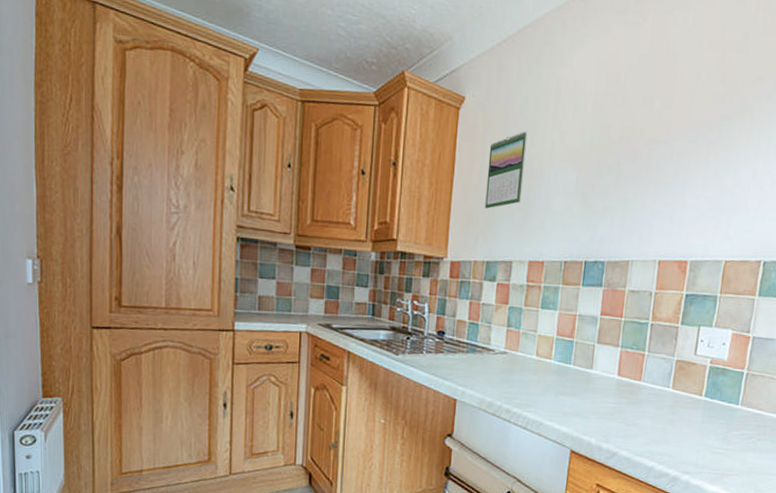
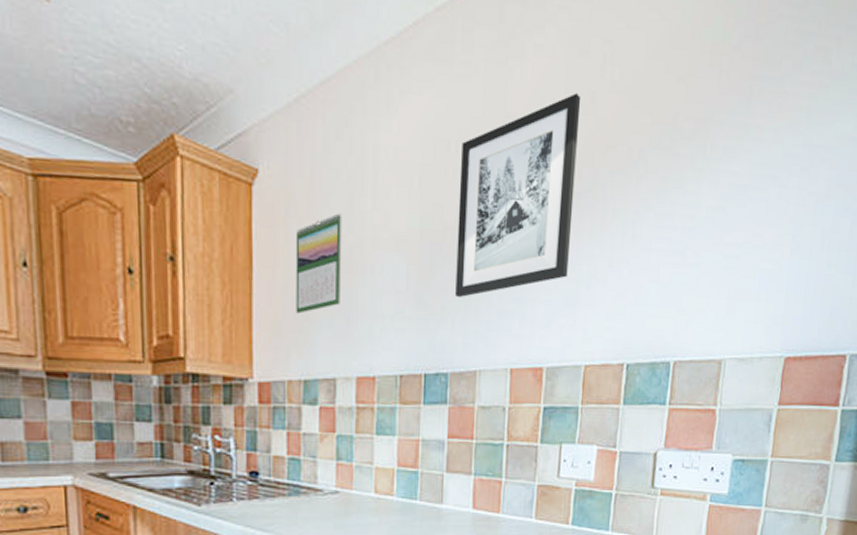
wall art: none [615,35,736,201] -> present [455,93,581,298]

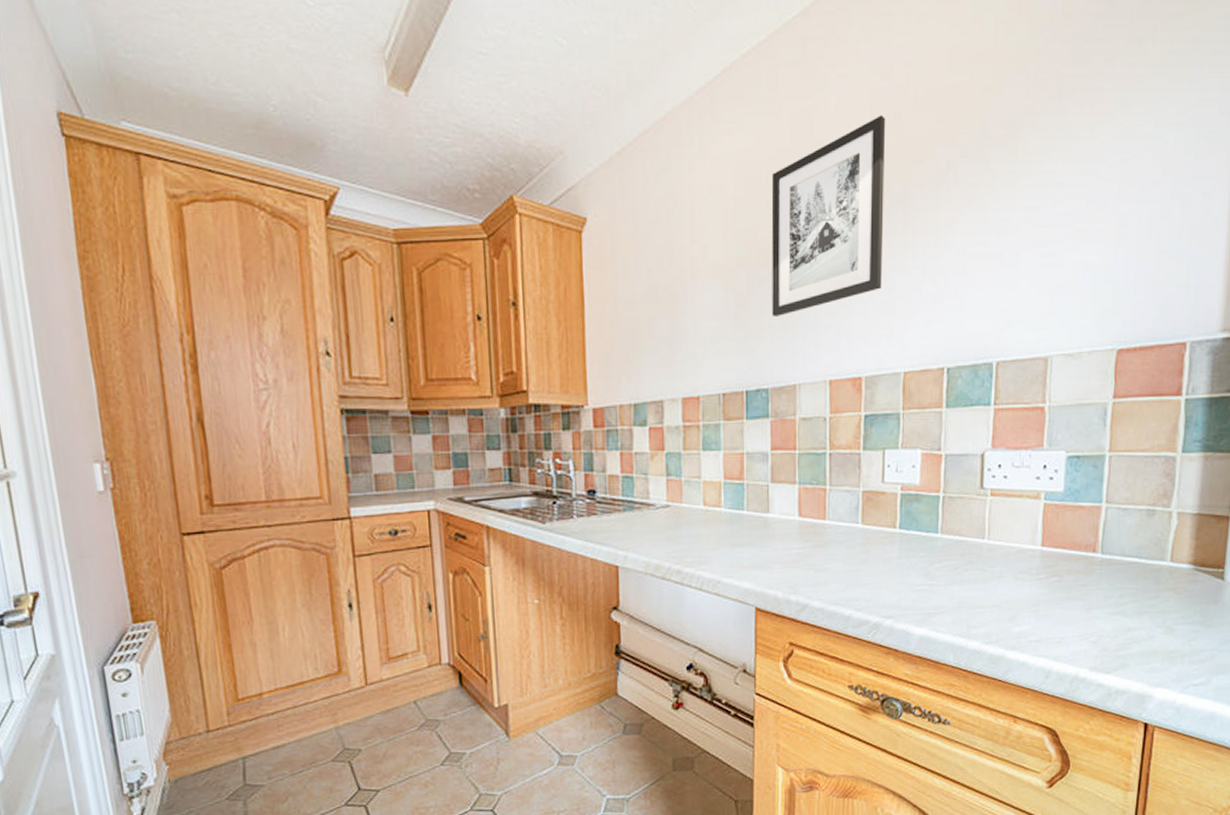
calendar: present [295,213,342,314] -> none [621,250,665,344]

